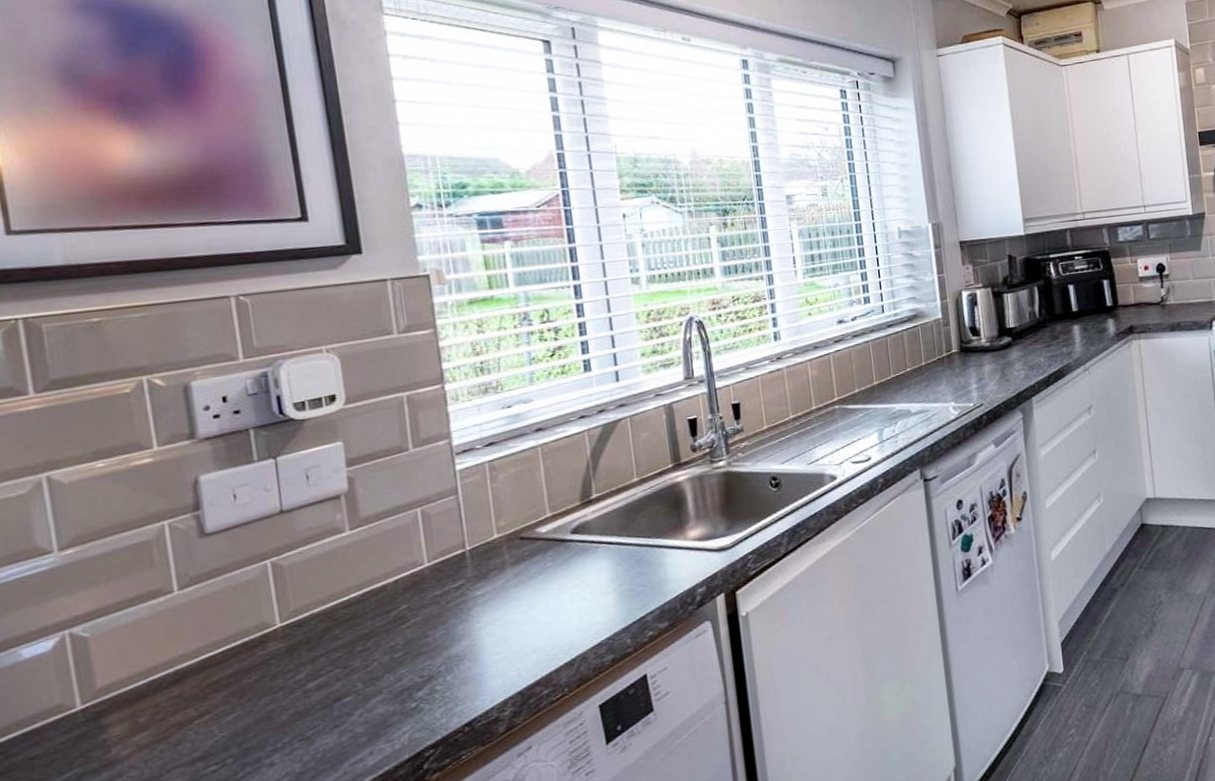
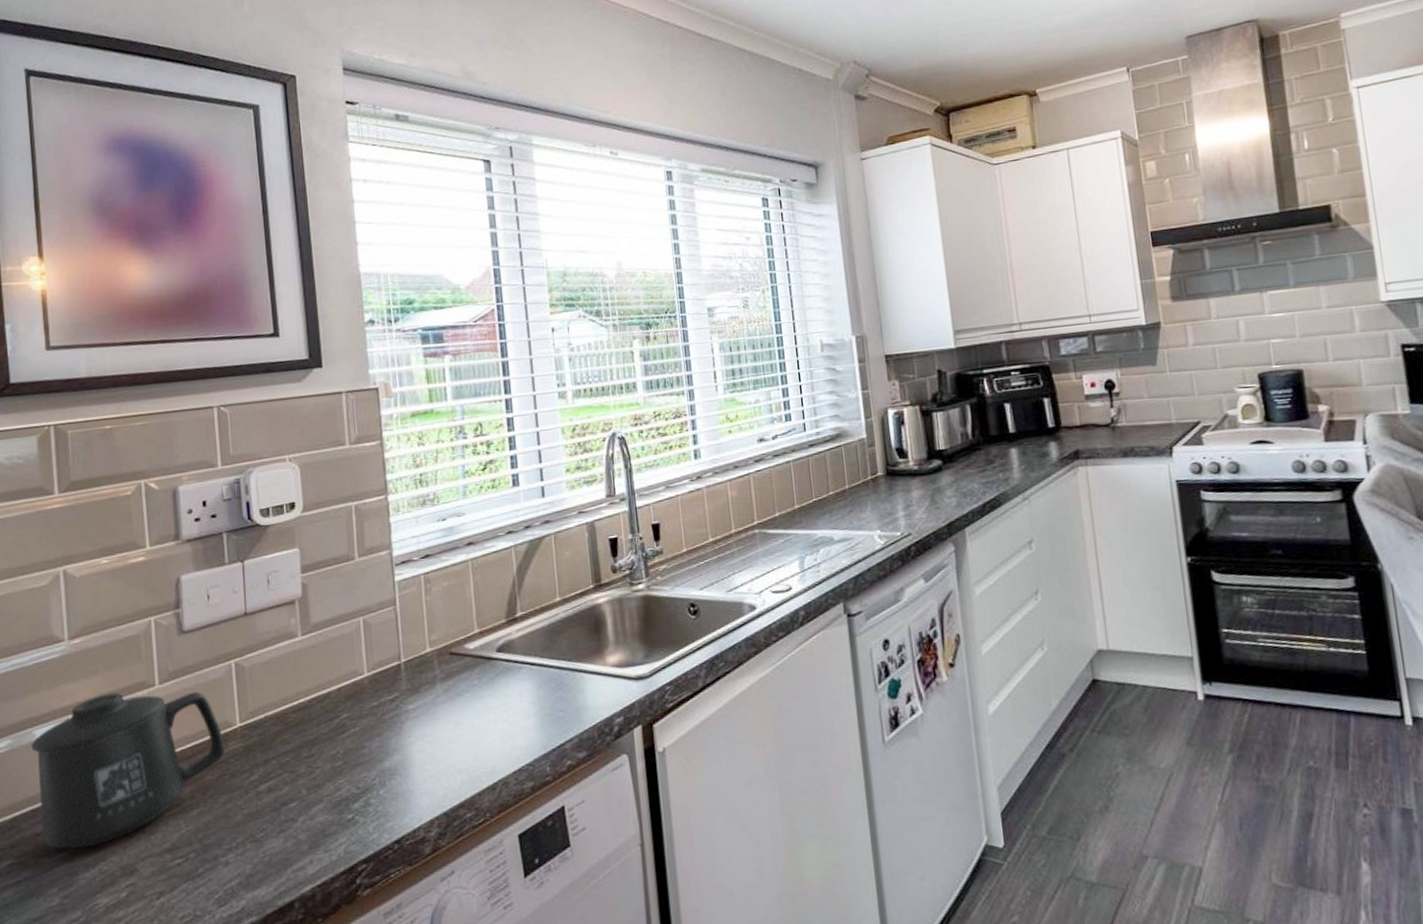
mug: none [17,594,264,771] -> present [31,691,226,849]

